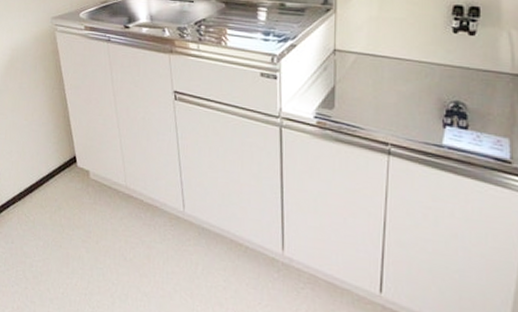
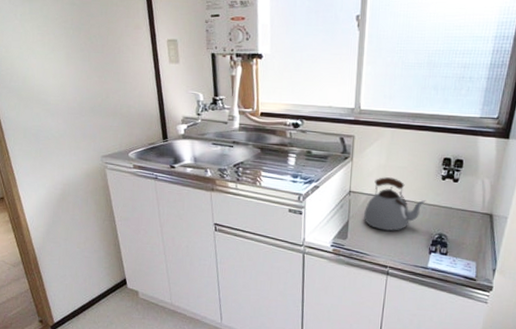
kettle: none [354,31,434,99] -> present [364,177,426,232]

